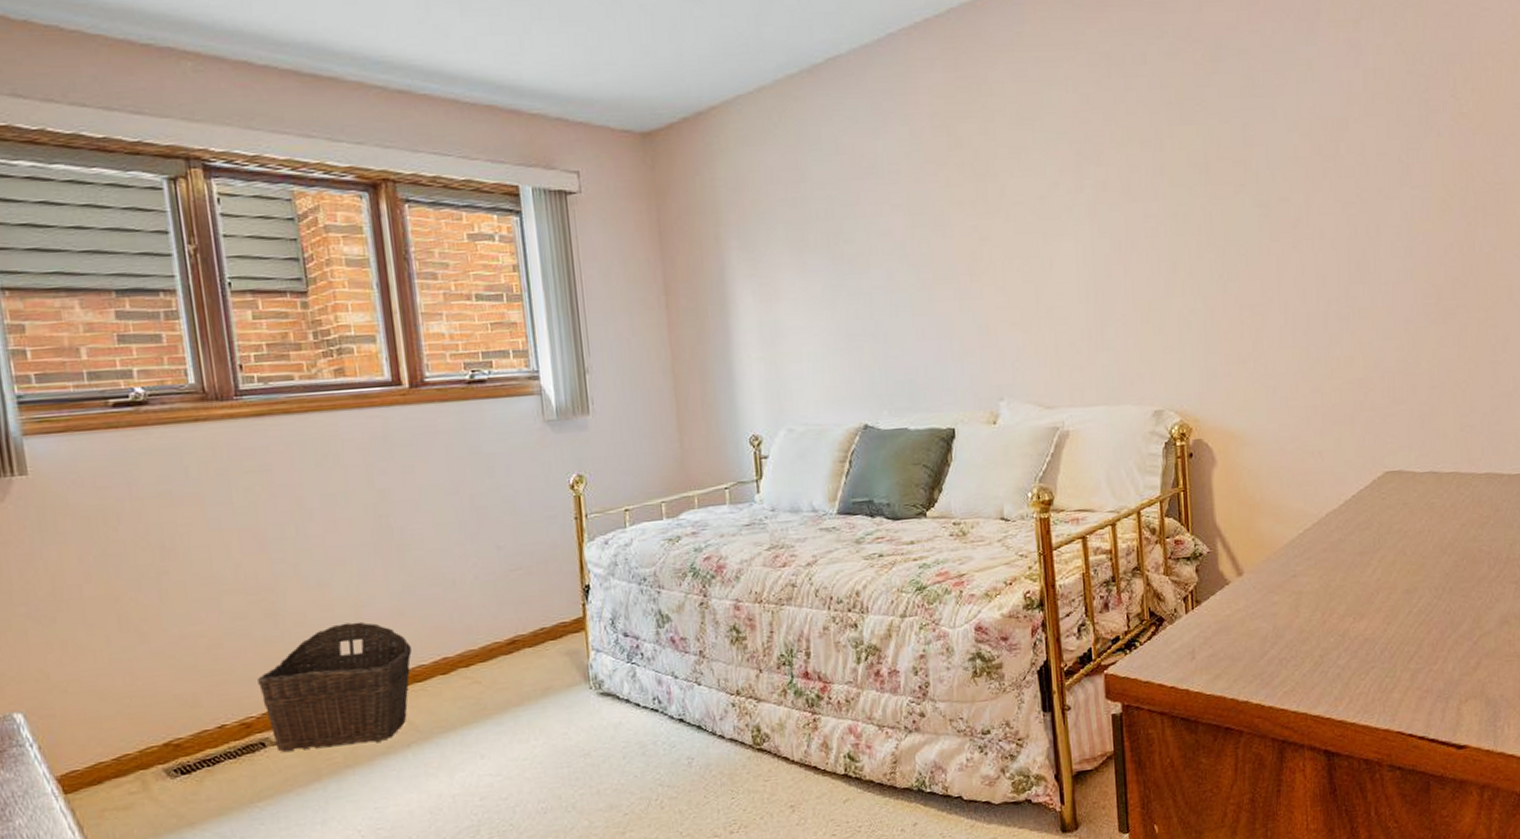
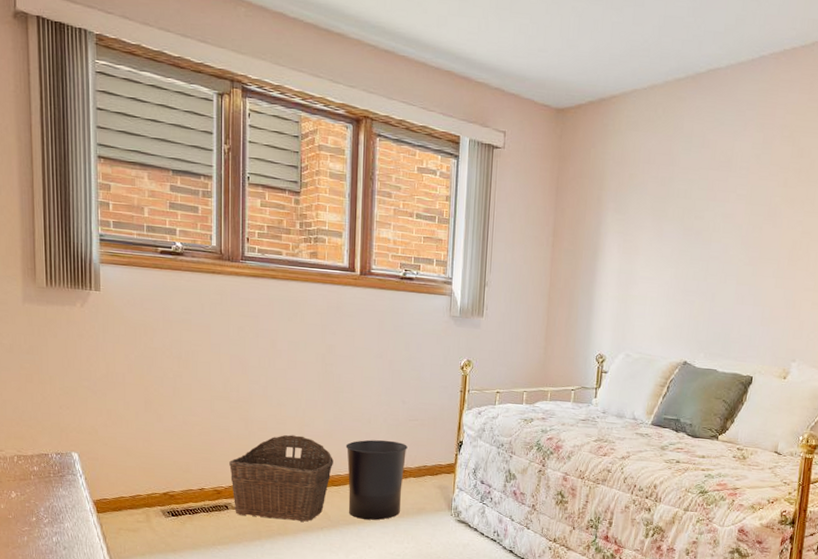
waste bin: none [425,603,518,721] -> present [345,439,408,520]

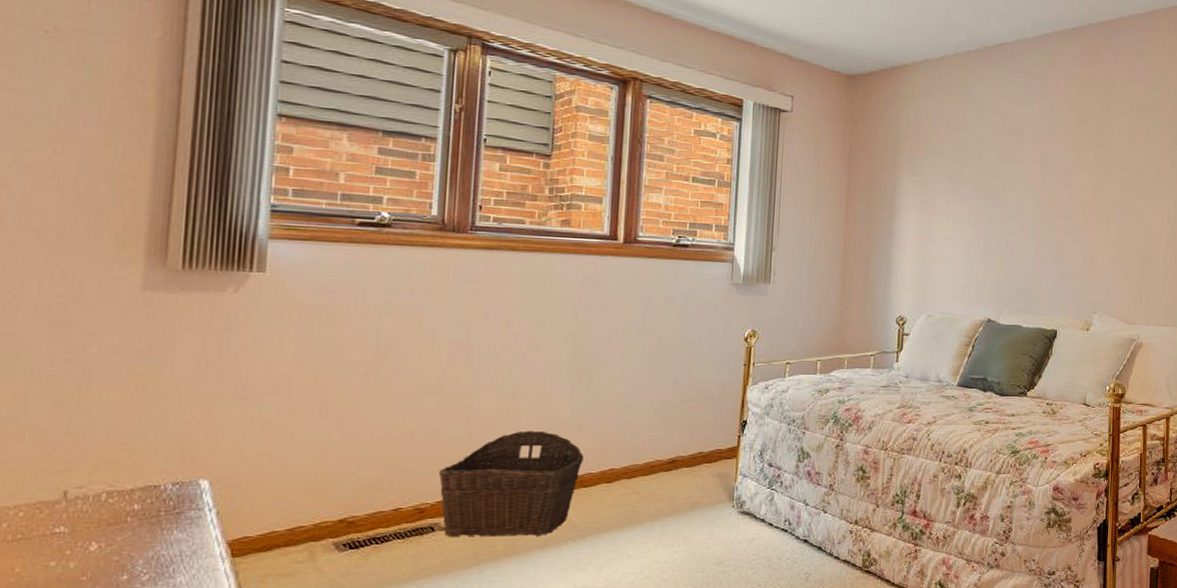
waste bin: present [345,439,408,520] -> none [600,427,679,524]

